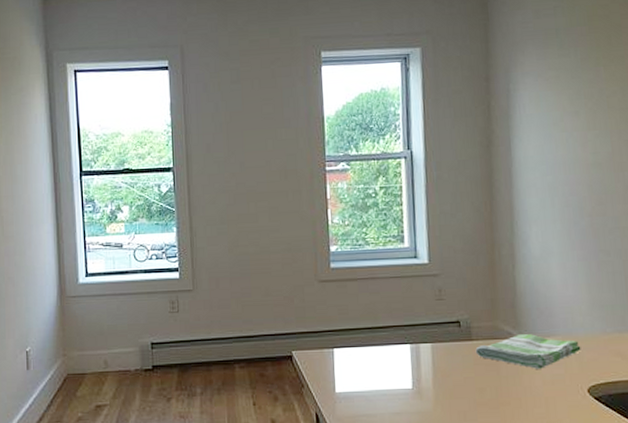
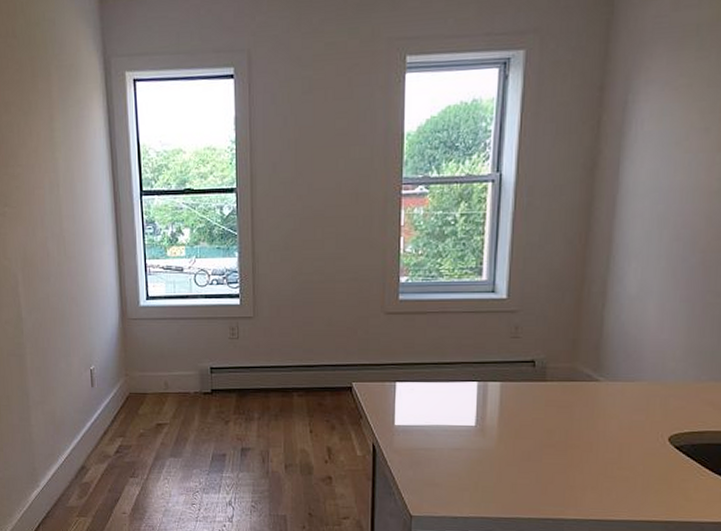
dish towel: present [475,334,581,369] -> none [548,378,668,414]

